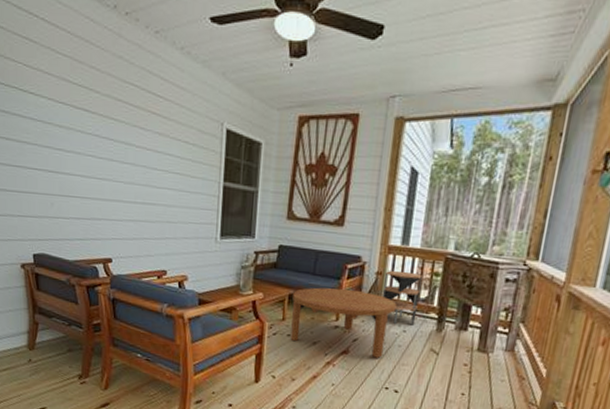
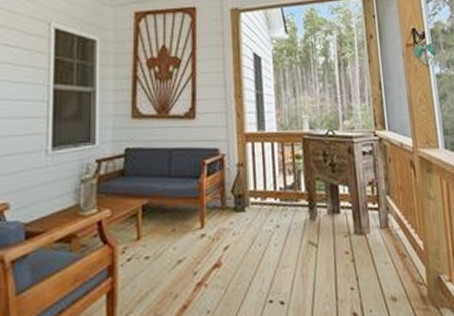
coffee table: present [290,287,397,358] -> none [147,187,265,265]
side table: present [382,270,422,325] -> none [246,158,287,221]

